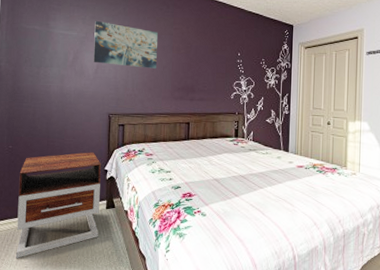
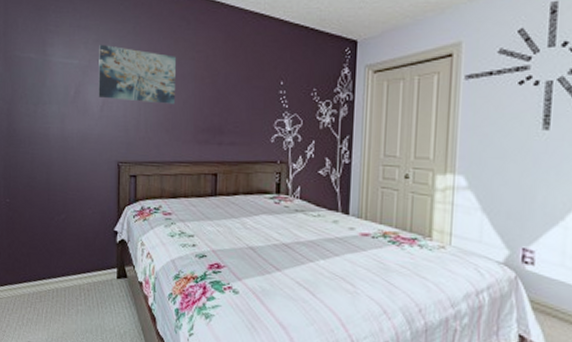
nightstand: present [16,152,101,259] -> none [18,208,110,332]

